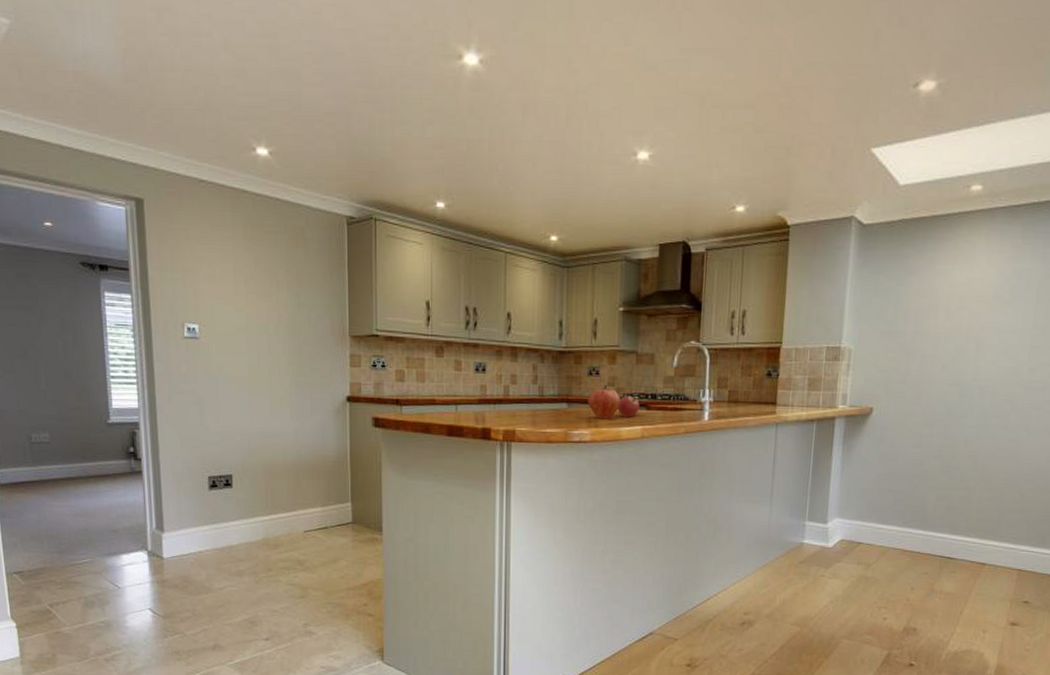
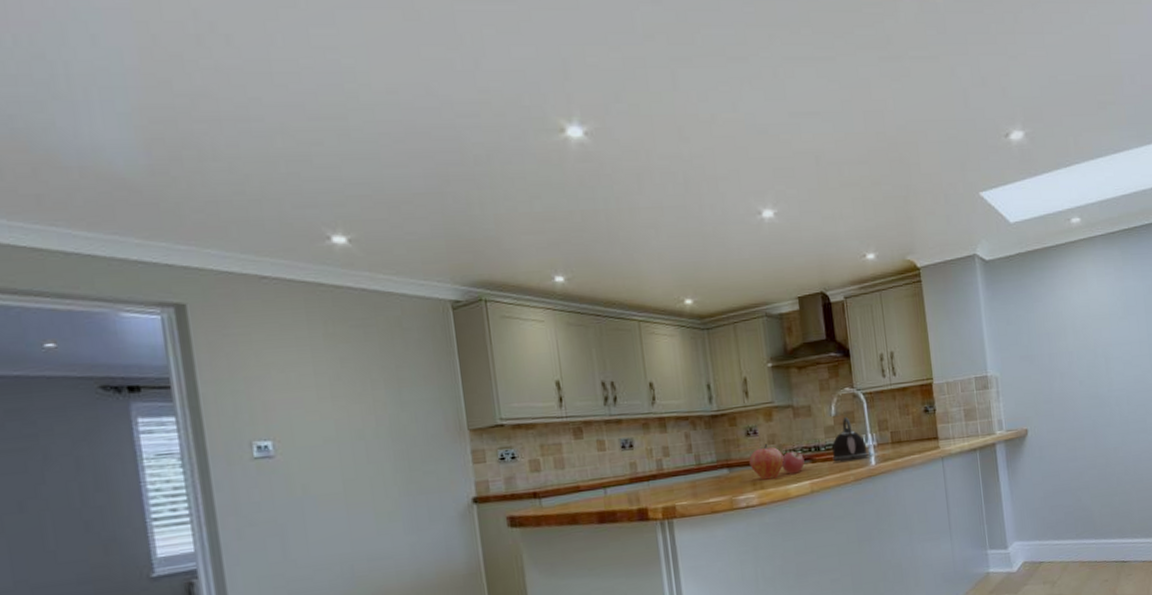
kettle: none [667,369,703,413] -> present [832,416,868,462]

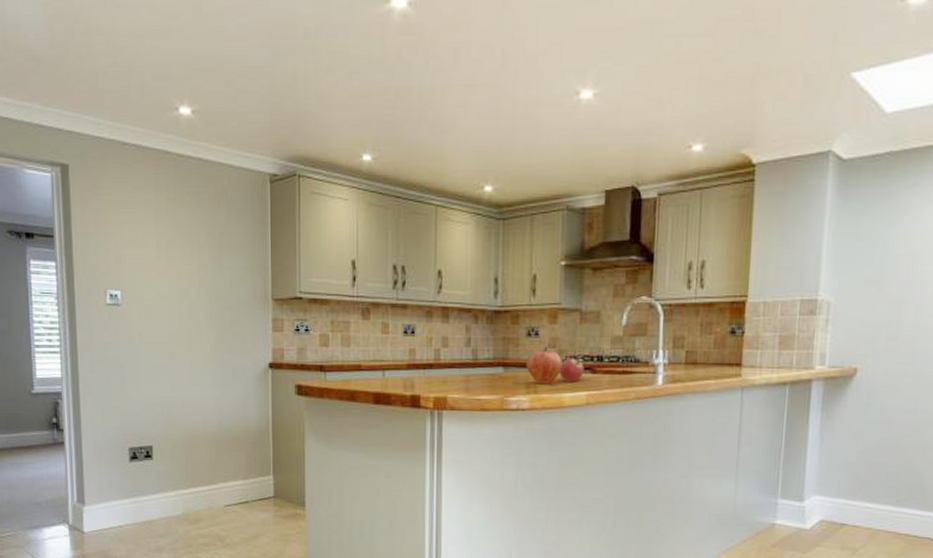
kettle: present [832,416,868,462] -> none [615,328,656,377]

